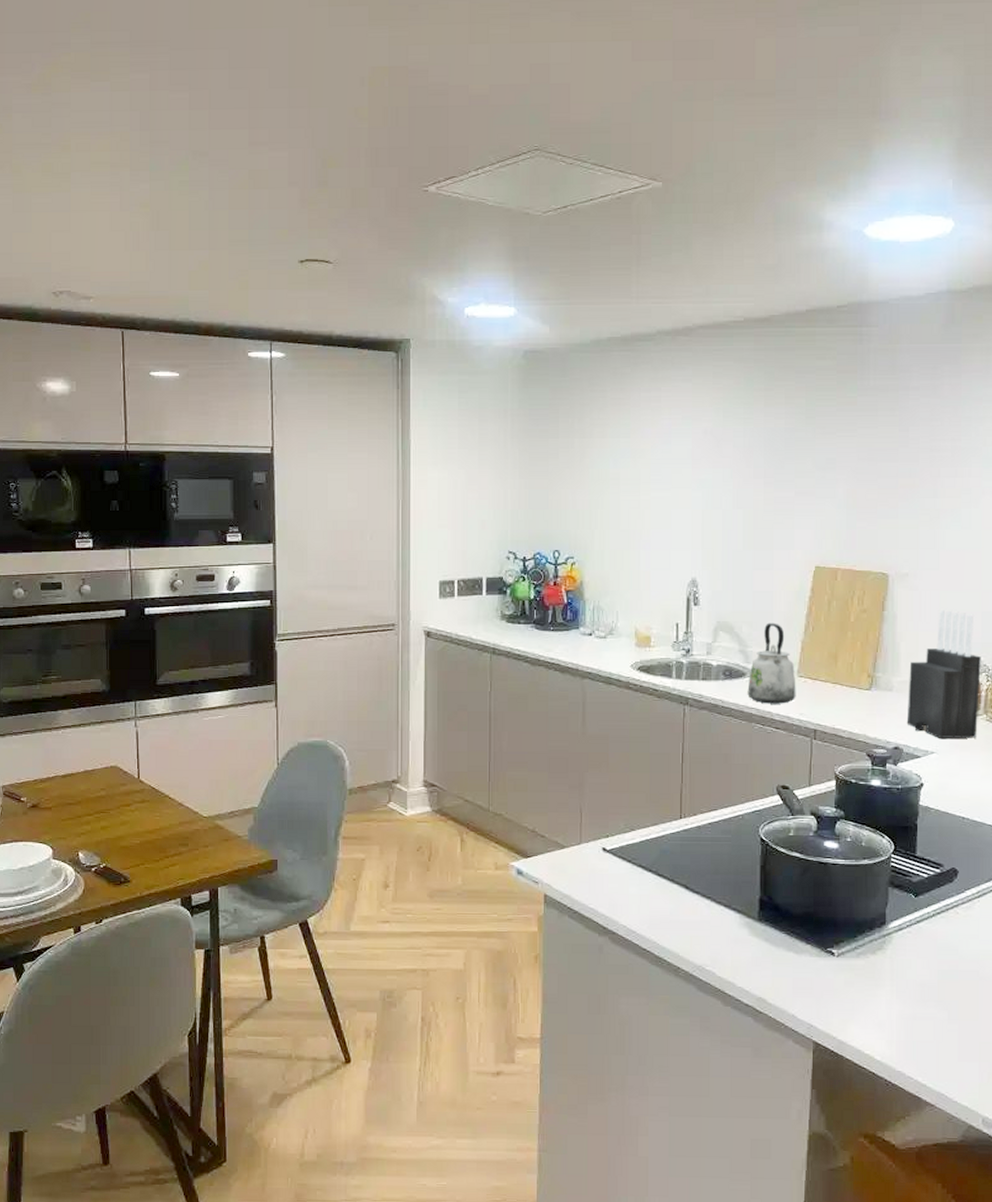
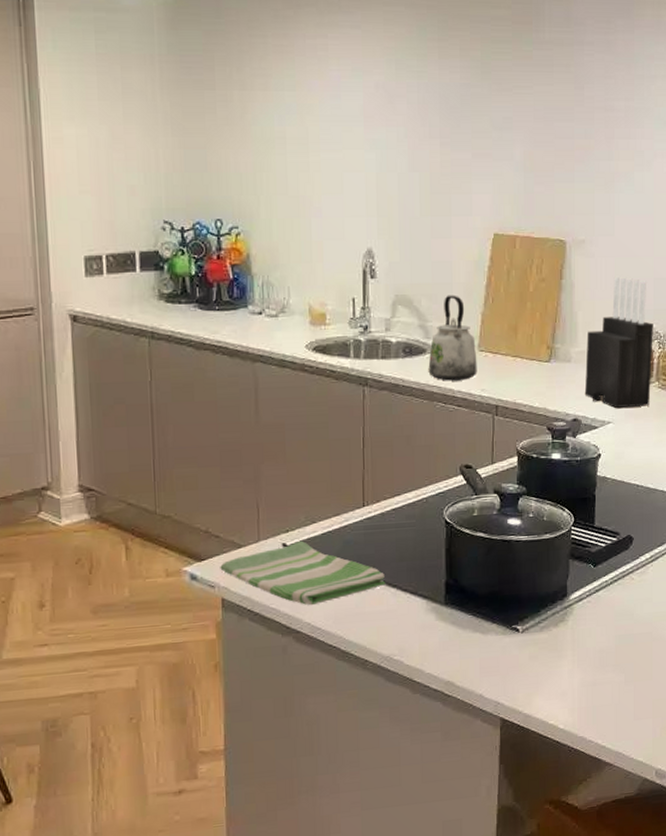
dish towel: none [544,846,700,909] -> present [220,540,386,606]

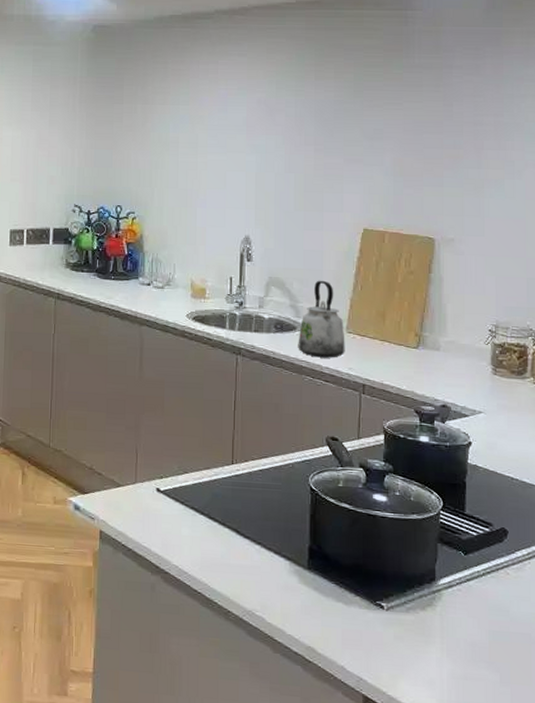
dish towel: present [220,540,386,606] -> none [100,487,251,550]
knife block: present [584,276,653,409] -> none [454,273,527,400]

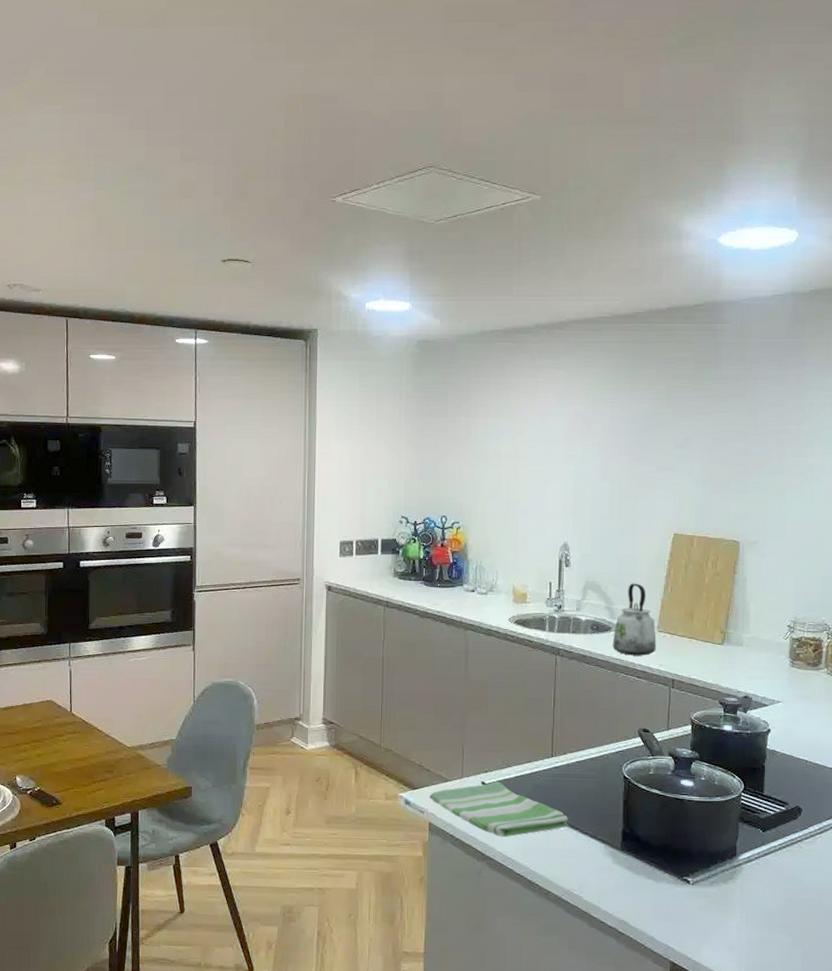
dish towel: none [100,487,251,550] -> present [429,780,569,838]

